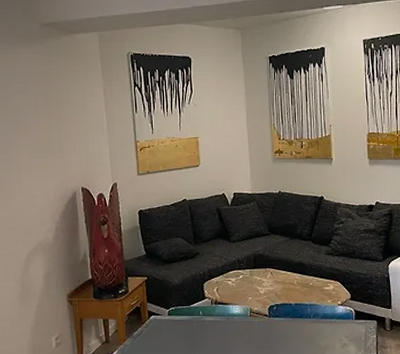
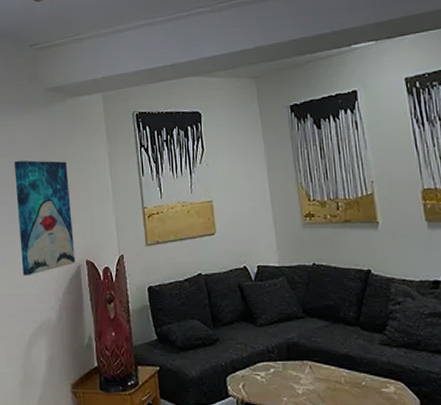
wall art: none [9,92,71,202] -> present [14,160,75,276]

